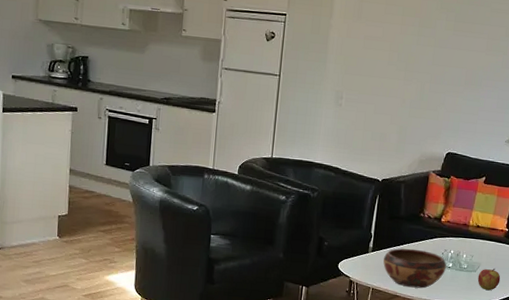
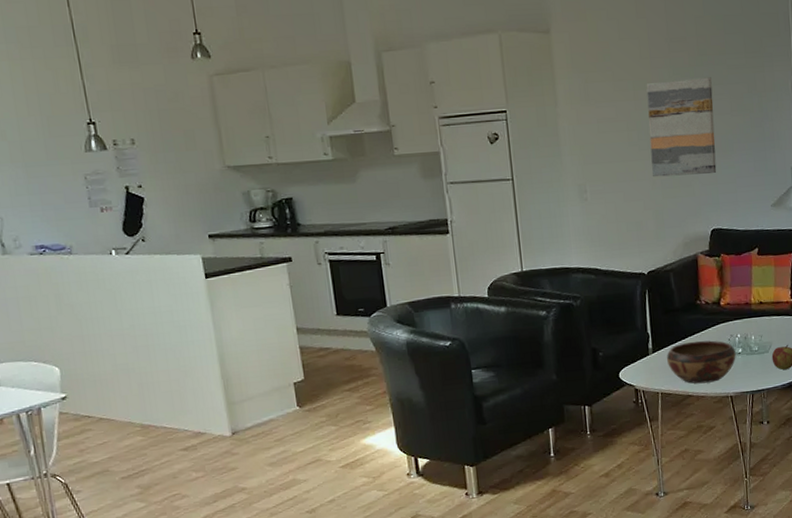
wall art: none [403,12,475,103] -> present [646,77,717,178]

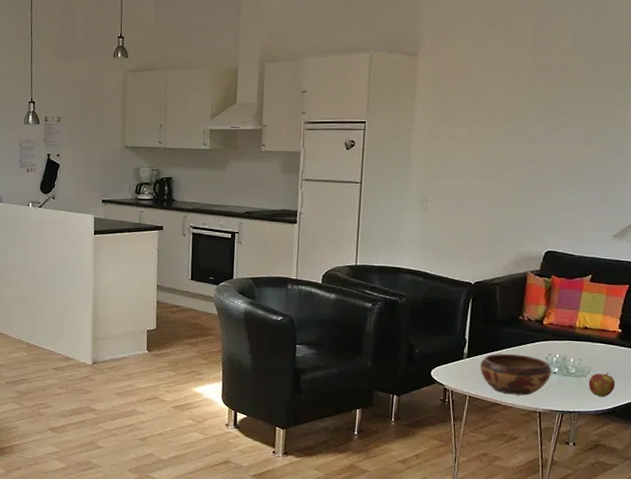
wall art: present [646,77,717,178] -> none [494,107,570,199]

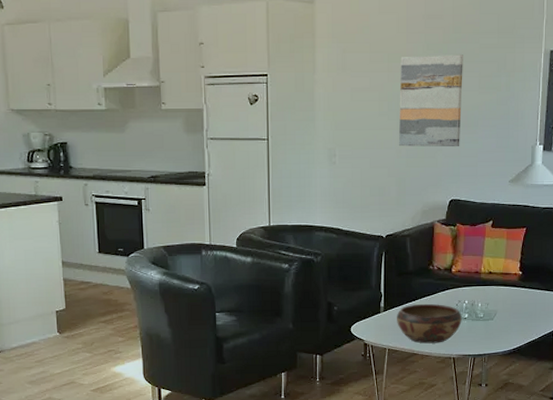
wall art: none [494,107,570,199] -> present [398,54,463,147]
apple: present [588,372,616,397] -> none [495,313,519,338]

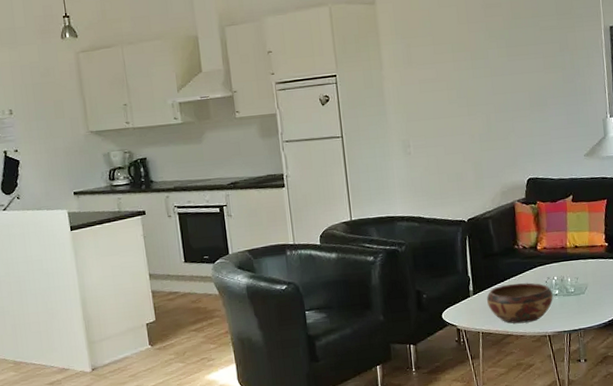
wall art: present [398,54,463,147] -> none [464,38,532,132]

